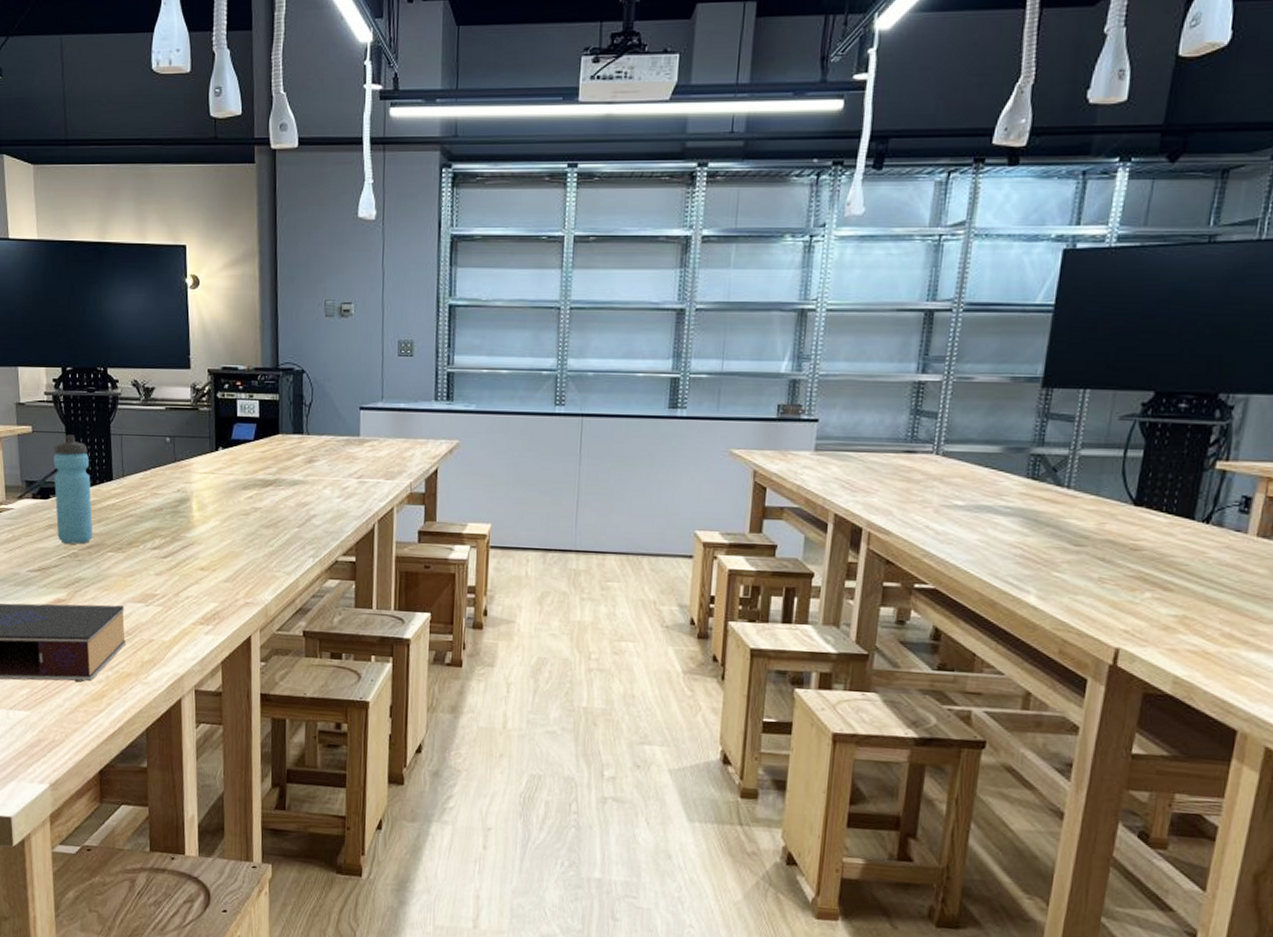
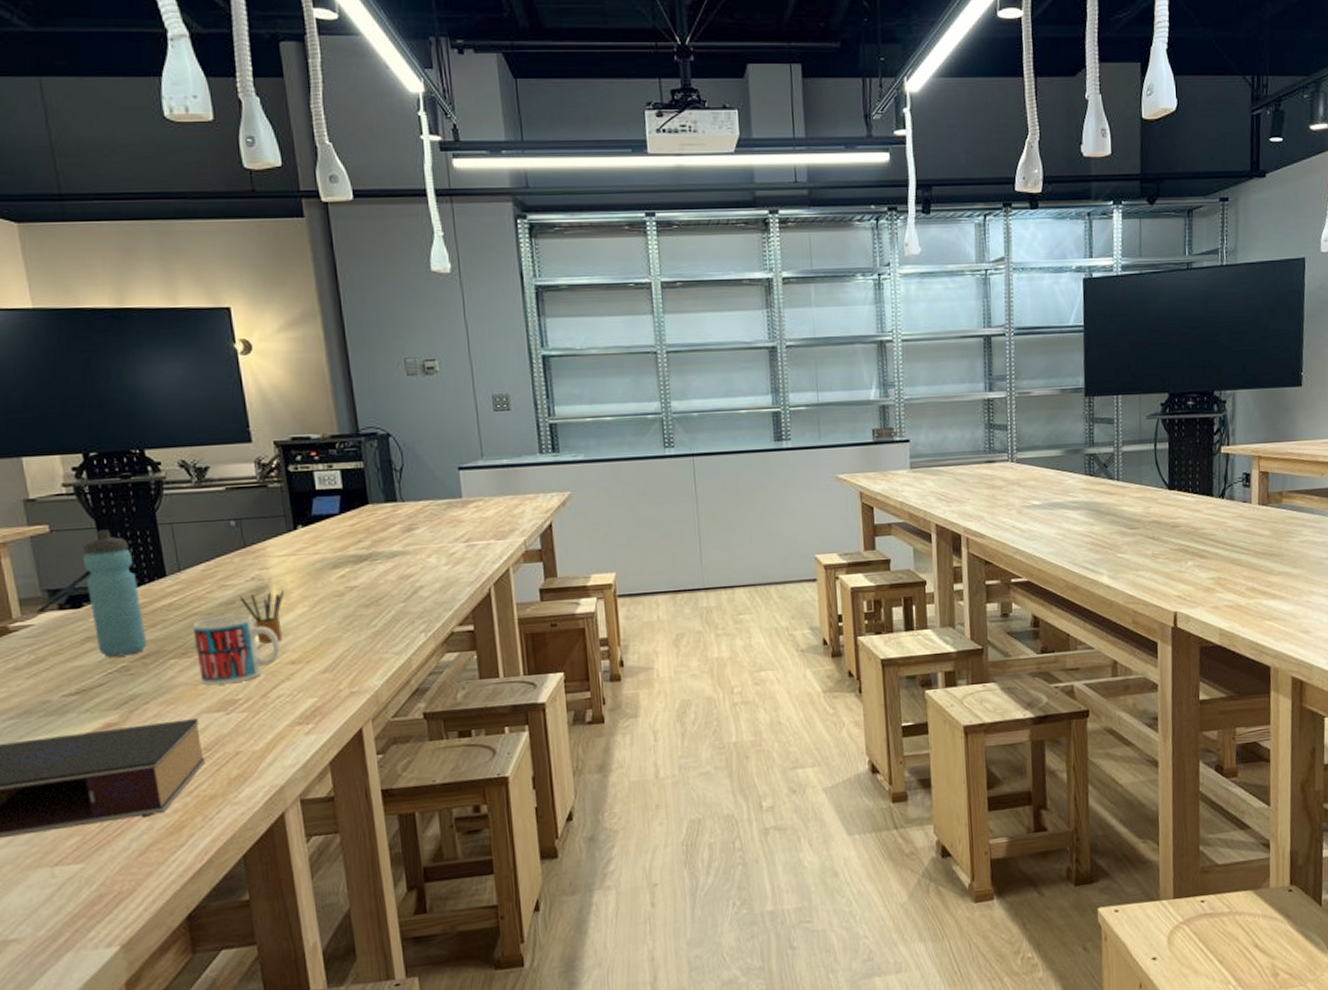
mug: none [128,520,194,580] -> present [192,615,281,686]
pencil box: none [166,503,202,548] -> present [238,589,285,643]

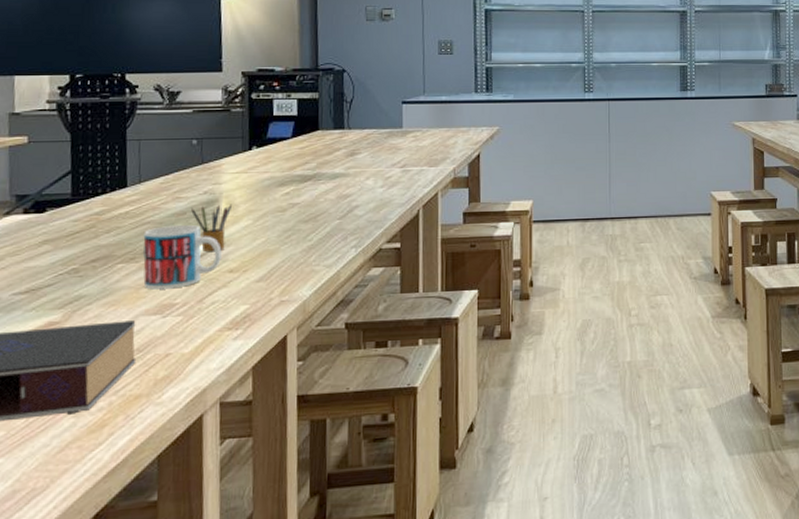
water bottle: present [82,530,148,657] -> none [53,143,100,260]

